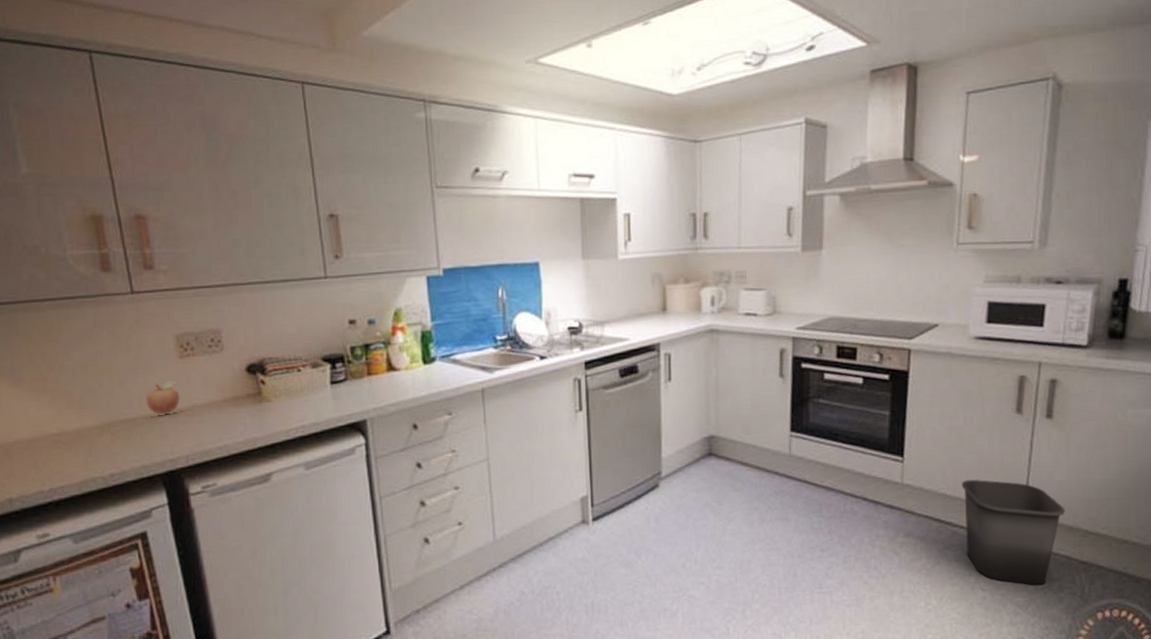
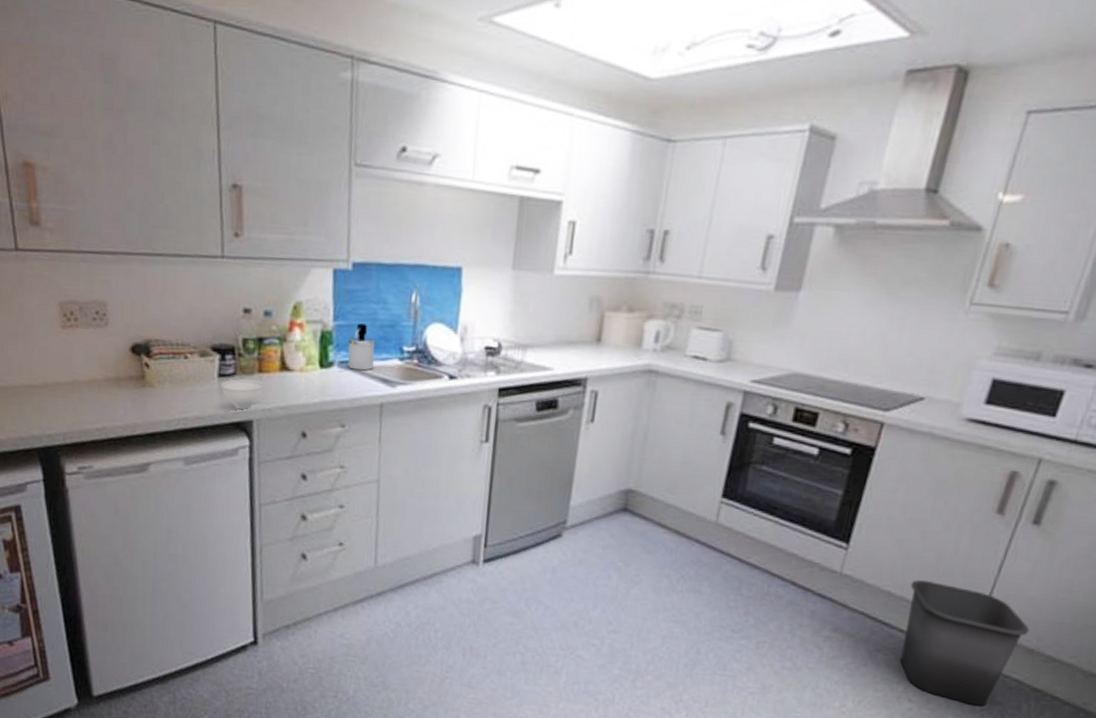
fruit: present [146,380,180,415] -> none [26,351,60,387]
bowl: none [333,382,374,412] -> present [220,379,264,410]
soap dispenser: none [446,320,472,362] -> present [348,323,375,371]

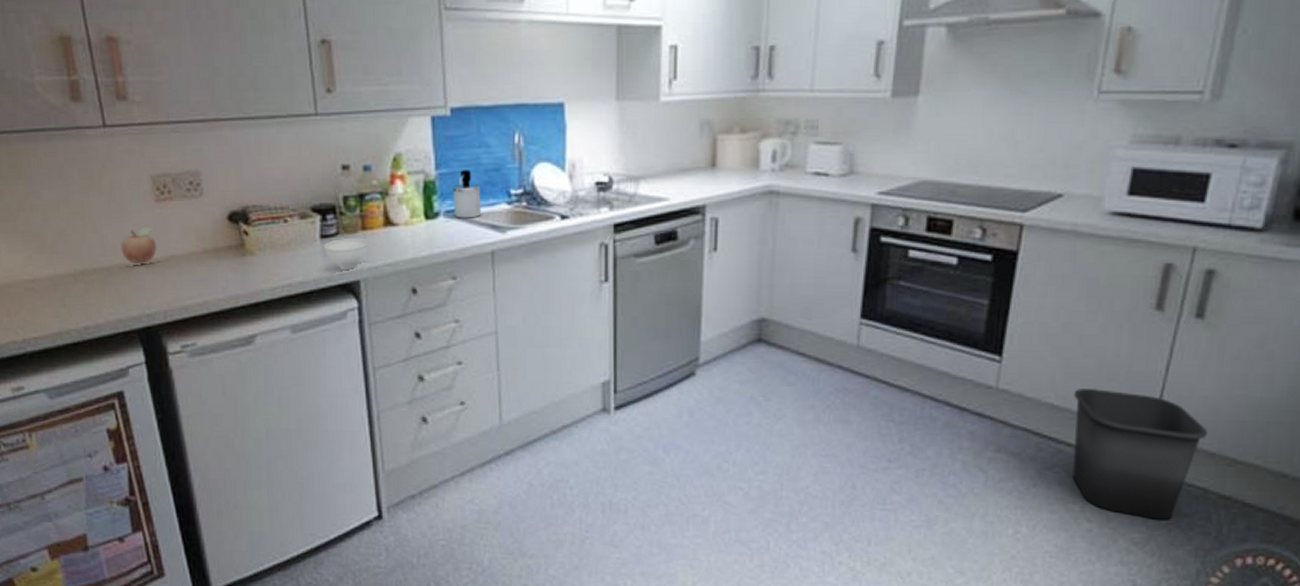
fruit: none [26,351,60,387] -> present [120,227,157,265]

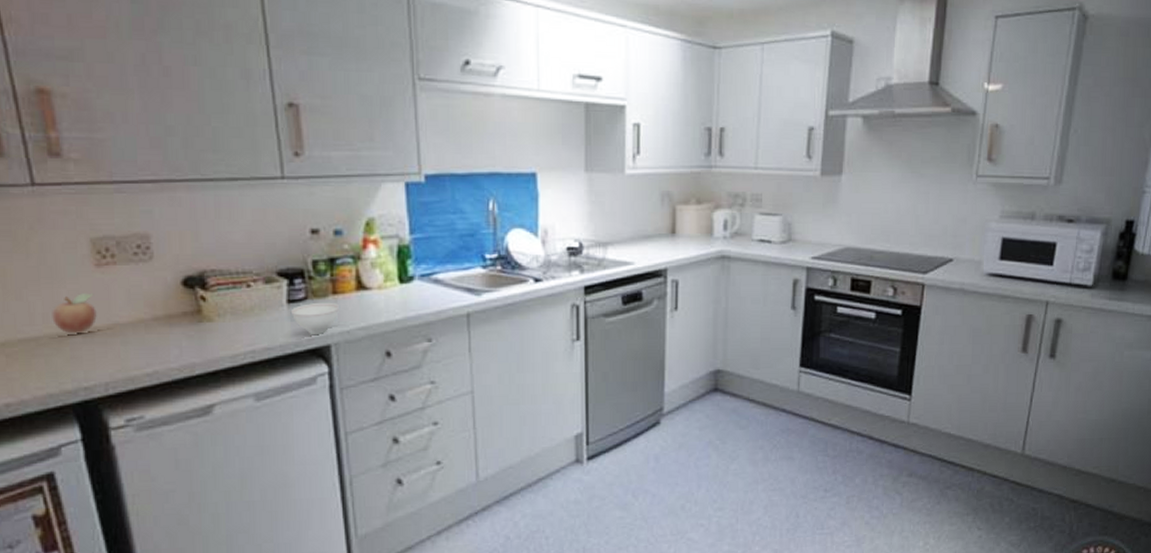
soap dispenser: present [452,170,481,218] -> none [427,235,456,282]
waste bin: present [1072,389,1208,521] -> none [965,419,1061,525]

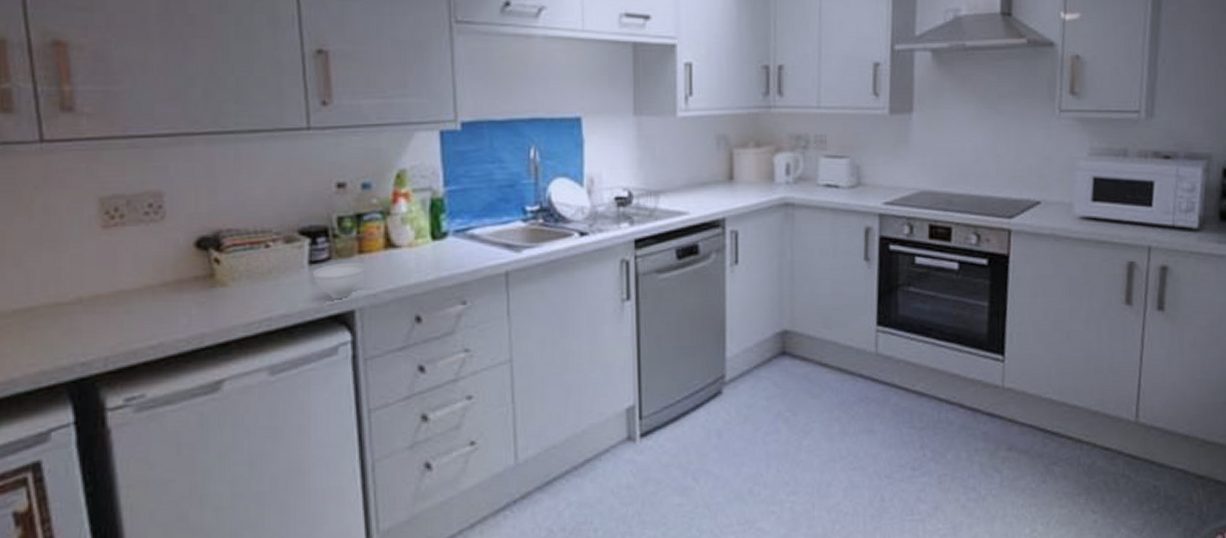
fruit: present [52,293,97,334] -> none [51,258,100,303]

